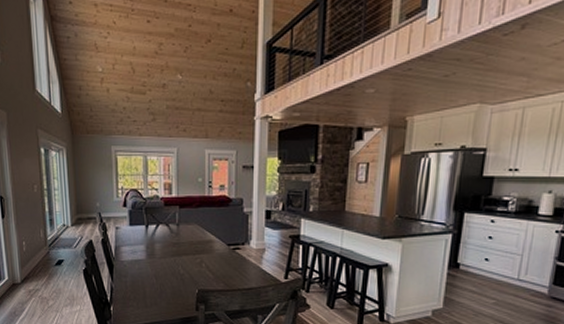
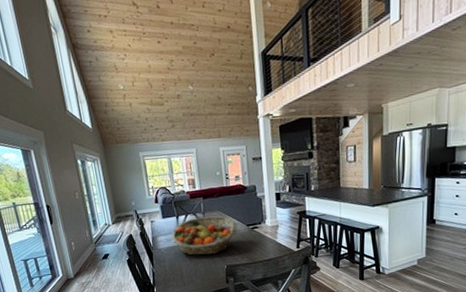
fruit basket: none [137,230,214,275] -> present [171,216,236,256]

